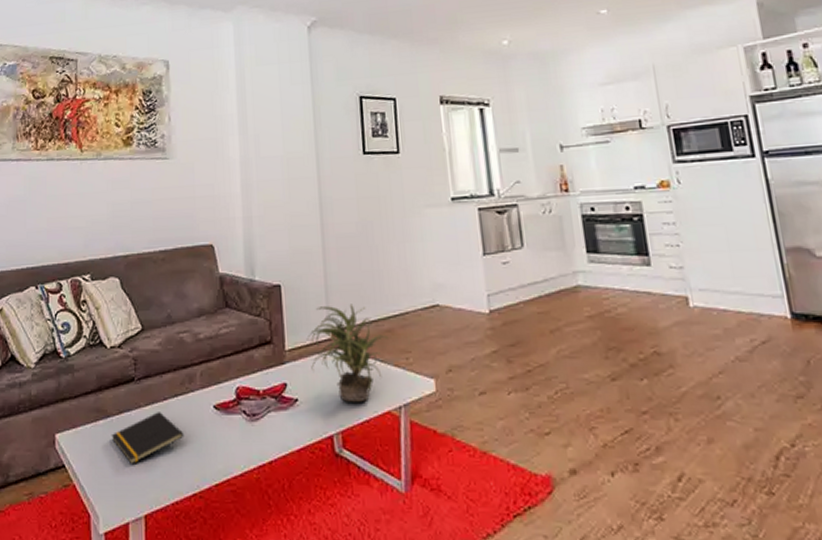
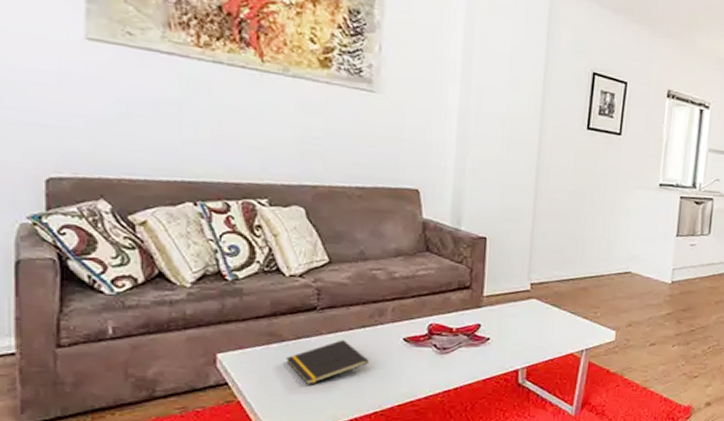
potted plant: present [306,304,389,403] -> none [505,261,582,345]

